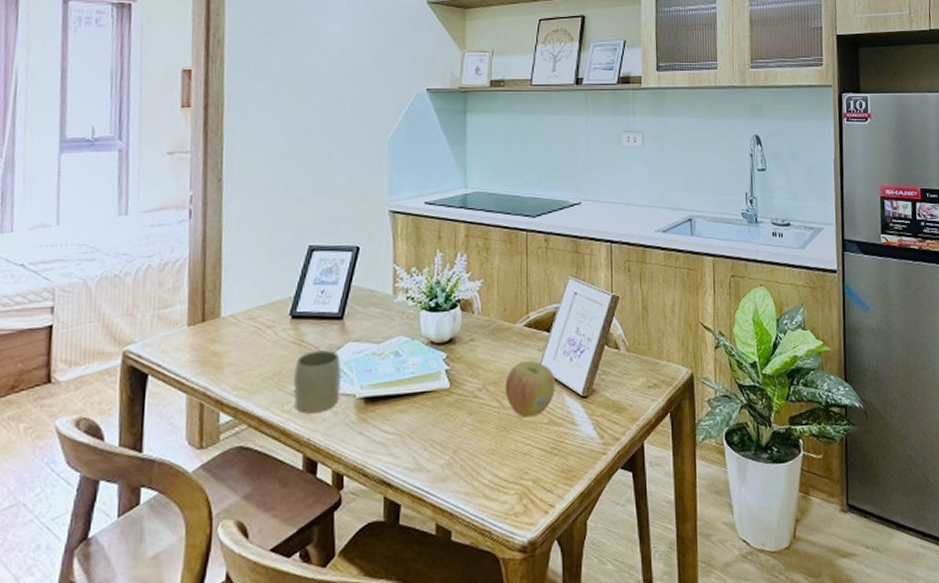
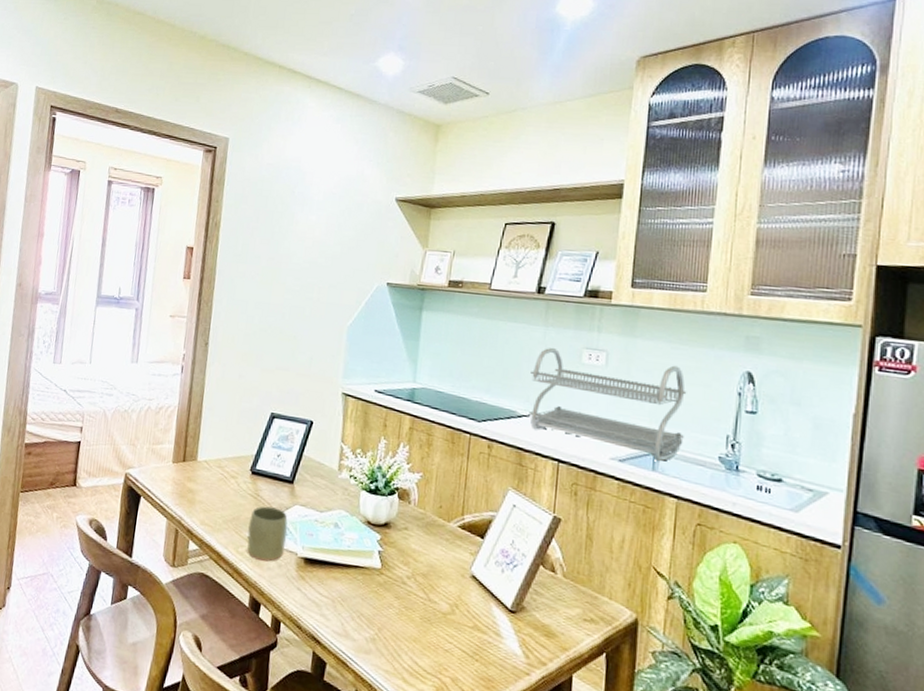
apple: present [505,360,556,417] -> none [432,560,485,617]
dish rack: none [577,134,713,227] -> present [528,347,687,462]

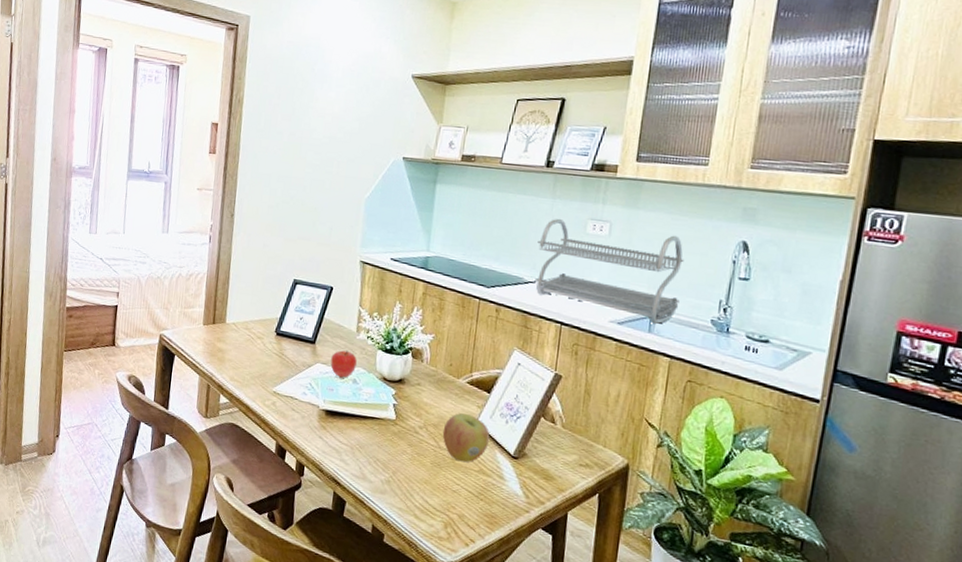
mug: present [247,506,288,561] -> none [273,364,311,413]
fruit: none [310,490,339,522] -> present [330,350,357,378]
apple: none [432,560,485,617] -> present [442,413,490,462]

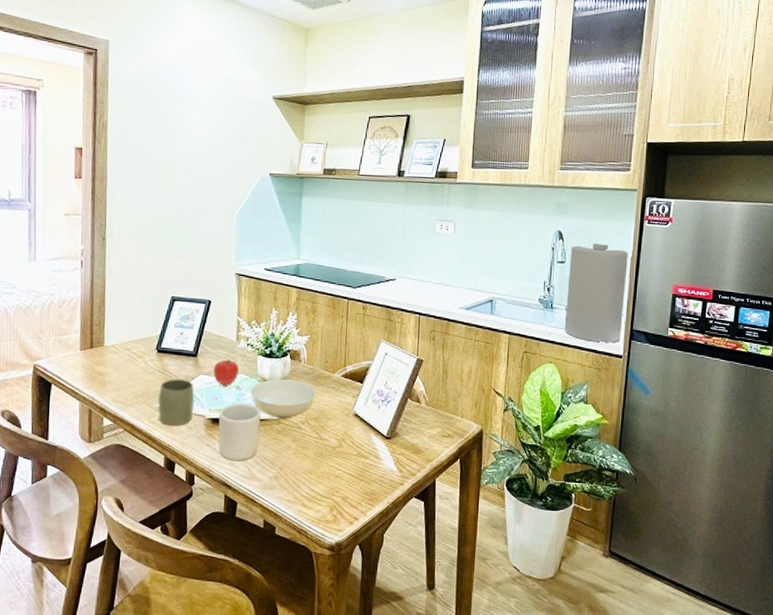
mug: none [273,364,311,413] -> present [158,379,195,426]
mug: none [330,397,377,459] -> present [218,403,261,461]
bowl: none [366,376,439,421] -> present [250,378,317,419]
apple: present [442,413,490,462] -> none [323,404,365,449]
dish rack: present [534,218,685,325] -> none [394,221,515,307]
paper towel holder: none [742,259,837,383] -> present [564,243,628,343]

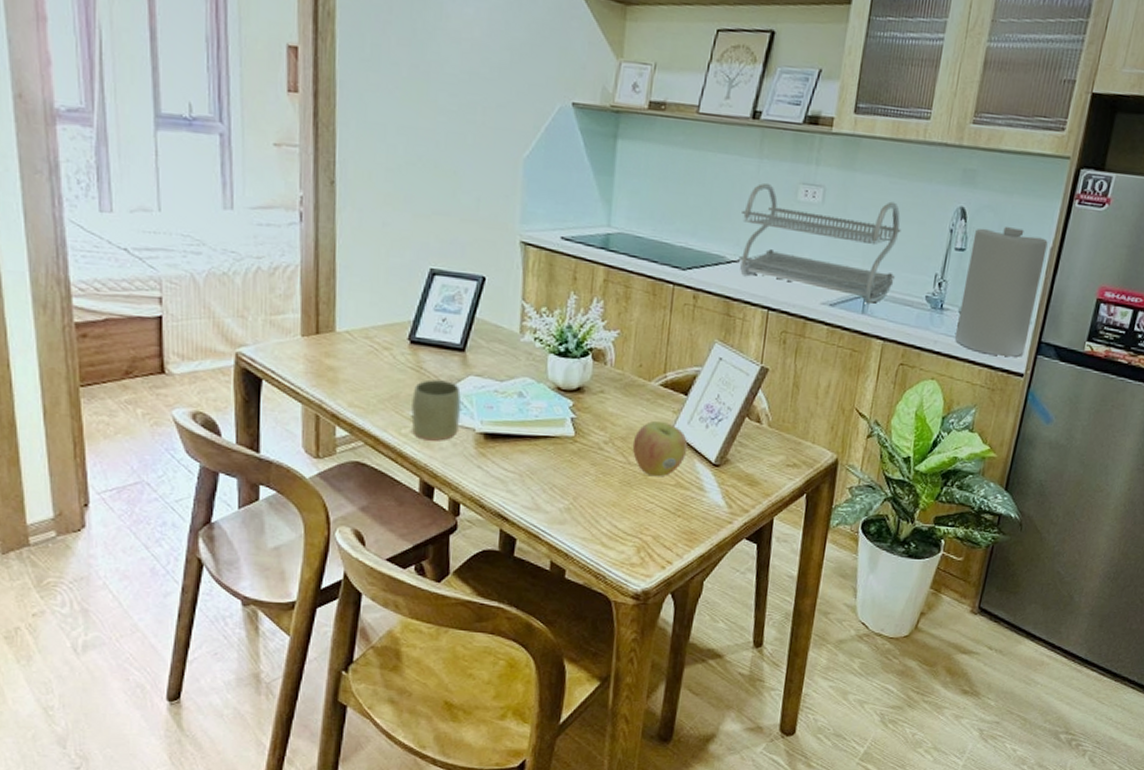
fruit: present [213,359,239,386] -> none [487,356,522,392]
mug: present [218,403,261,461] -> none [492,414,551,488]
bowl: present [250,378,317,419] -> none [536,384,627,437]
apple: none [323,404,365,449] -> present [632,420,688,477]
dish rack: none [394,221,515,307] -> present [738,182,902,305]

